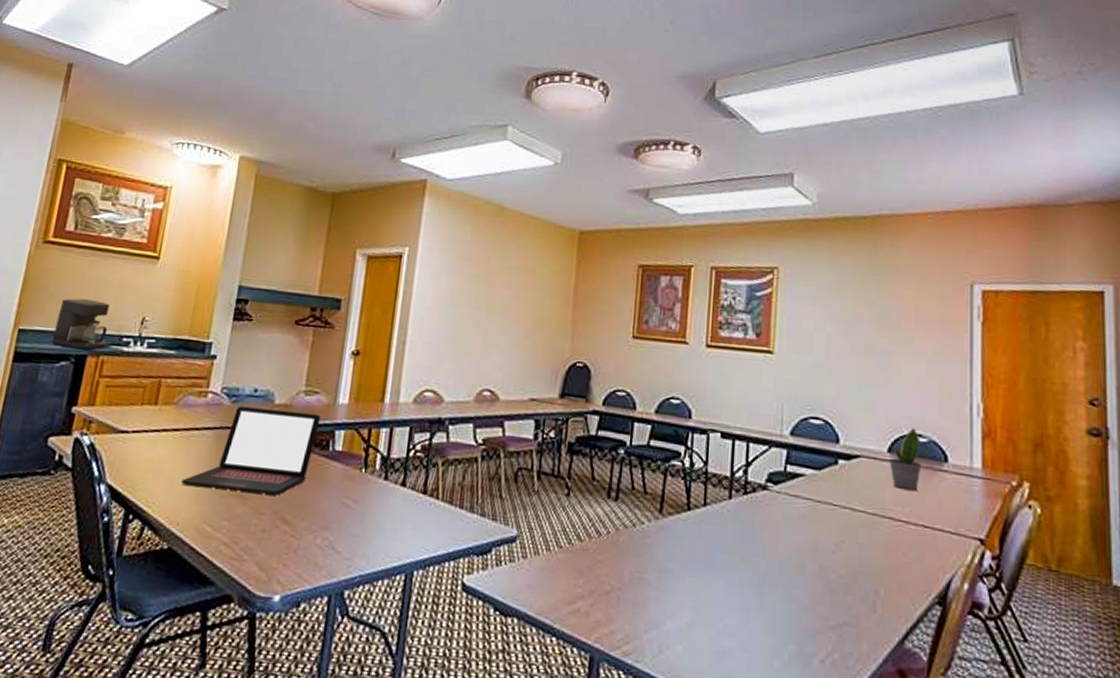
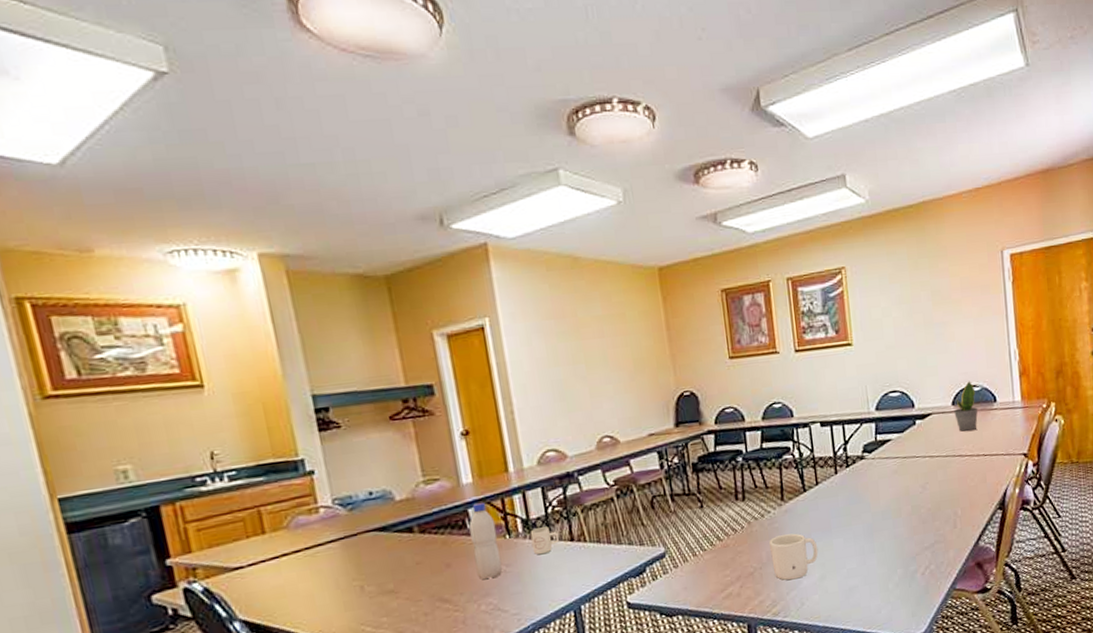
coffee maker: present [52,298,110,351] -> none [100,446,180,505]
laptop: present [181,406,321,495] -> none [323,499,452,598]
water bottle: none [323,426,357,512] -> present [469,501,503,580]
mug: none [383,469,414,501] -> present [530,526,560,555]
mug: none [633,555,693,617] -> present [769,533,819,581]

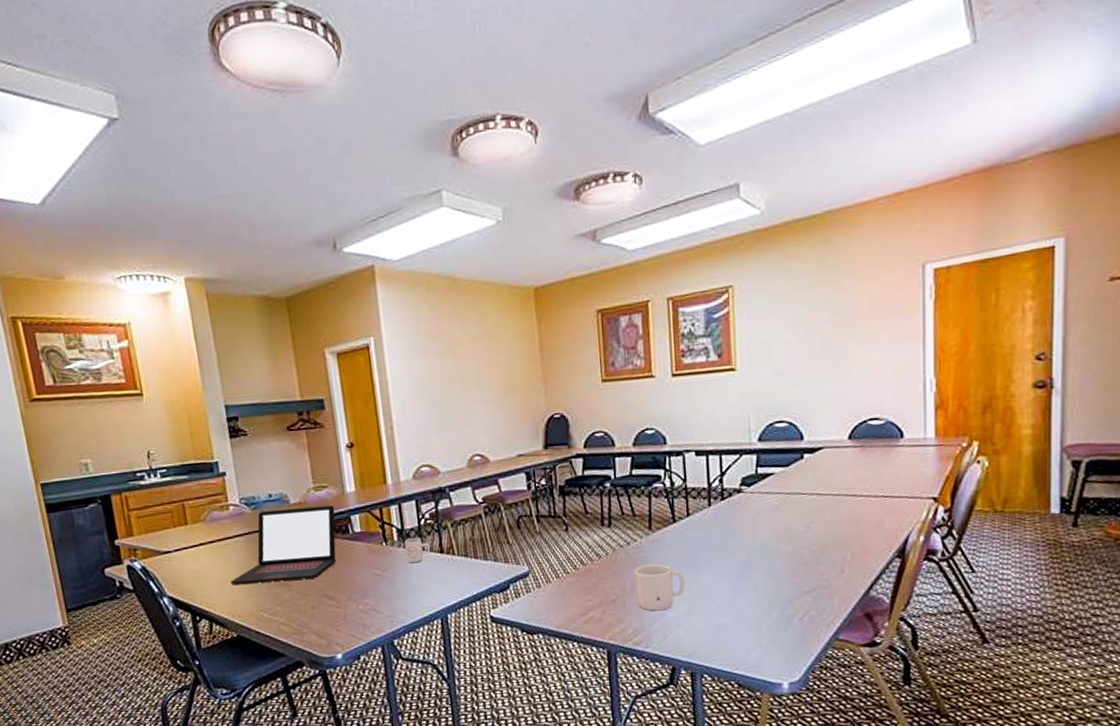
laptop: none [323,499,452,598] -> present [231,506,336,585]
water bottle: present [469,501,503,580] -> none [351,510,379,582]
potted plant: present [954,381,978,432] -> none [850,413,880,470]

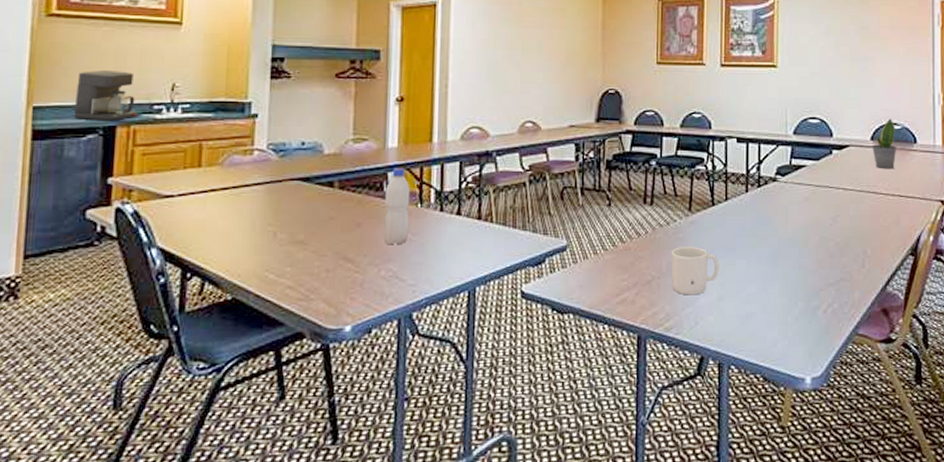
coffee maker: none [69,444,125,492] -> present [75,70,138,121]
laptop: present [231,506,336,585] -> none [238,160,372,238]
water bottle: none [351,510,379,582] -> present [384,167,411,245]
mug: present [404,537,431,564] -> none [440,201,468,229]
potted plant: none [850,413,880,470] -> present [872,118,897,169]

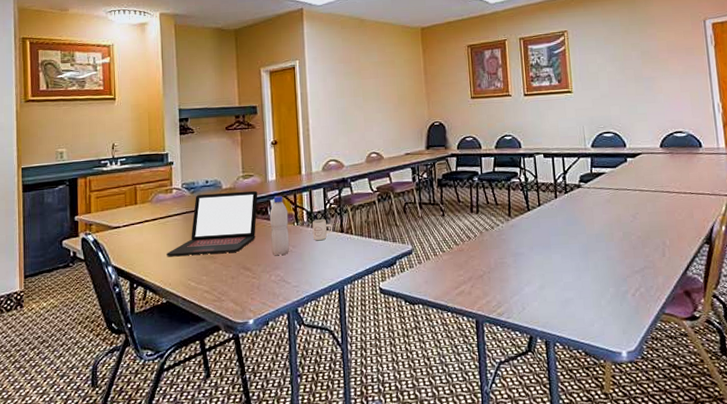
coffee maker: present [75,70,138,121] -> none [49,137,91,175]
laptop: none [238,160,372,238] -> present [167,191,258,256]
mug: none [440,201,468,229] -> present [312,219,333,241]
mug: present [671,247,720,295] -> none [497,245,539,286]
potted plant: present [872,118,897,169] -> none [662,127,685,171]

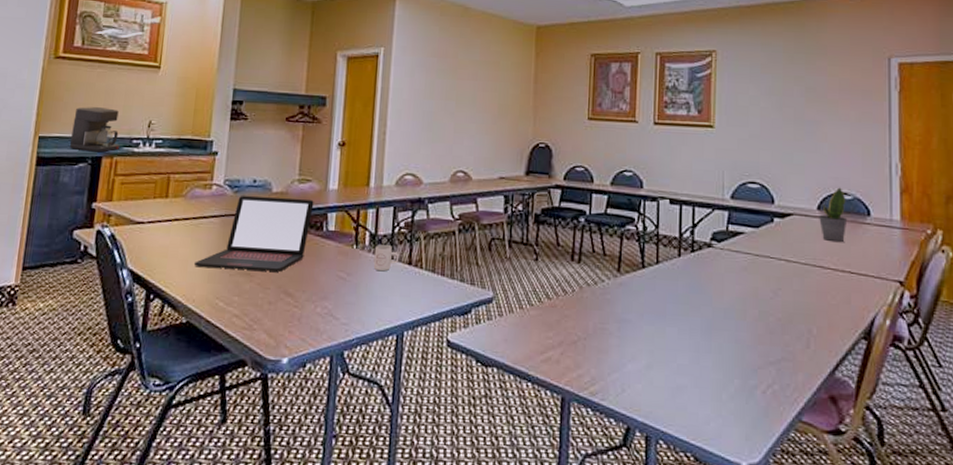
coffee maker: none [49,137,91,175] -> present [70,107,120,153]
water bottle: present [270,195,290,256] -> none [321,209,348,284]
potted plant: none [662,127,685,171] -> present [819,187,848,243]

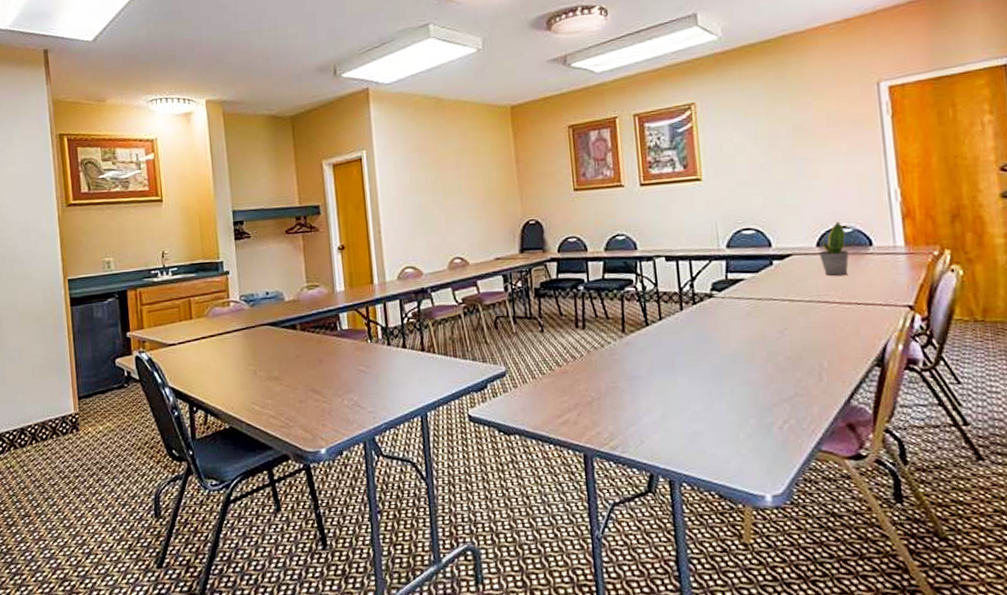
coffee maker: present [70,107,120,153] -> none [95,245,141,287]
laptop: present [194,196,314,272] -> none [227,304,325,377]
mug: present [373,245,400,272] -> none [387,336,413,361]

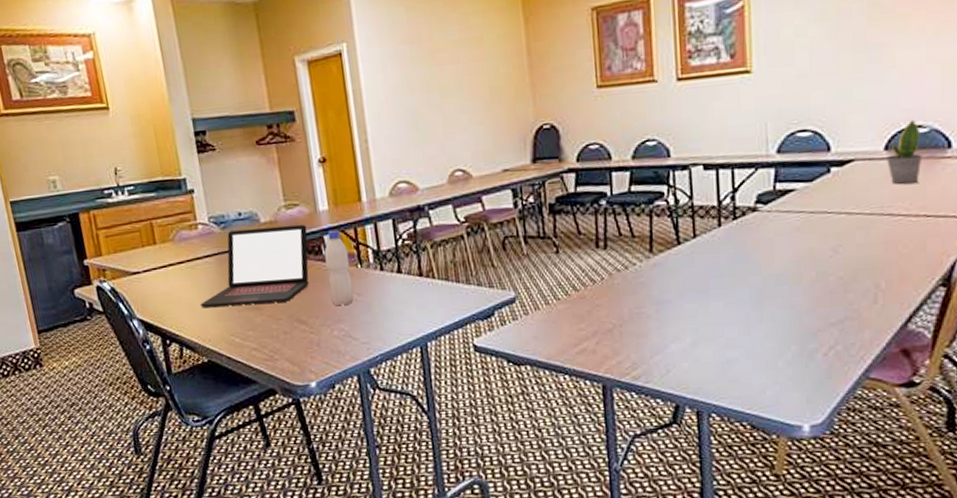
laptop: none [227,304,325,377] -> present [201,225,309,307]
water bottle: none [339,308,364,378] -> present [324,229,355,306]

